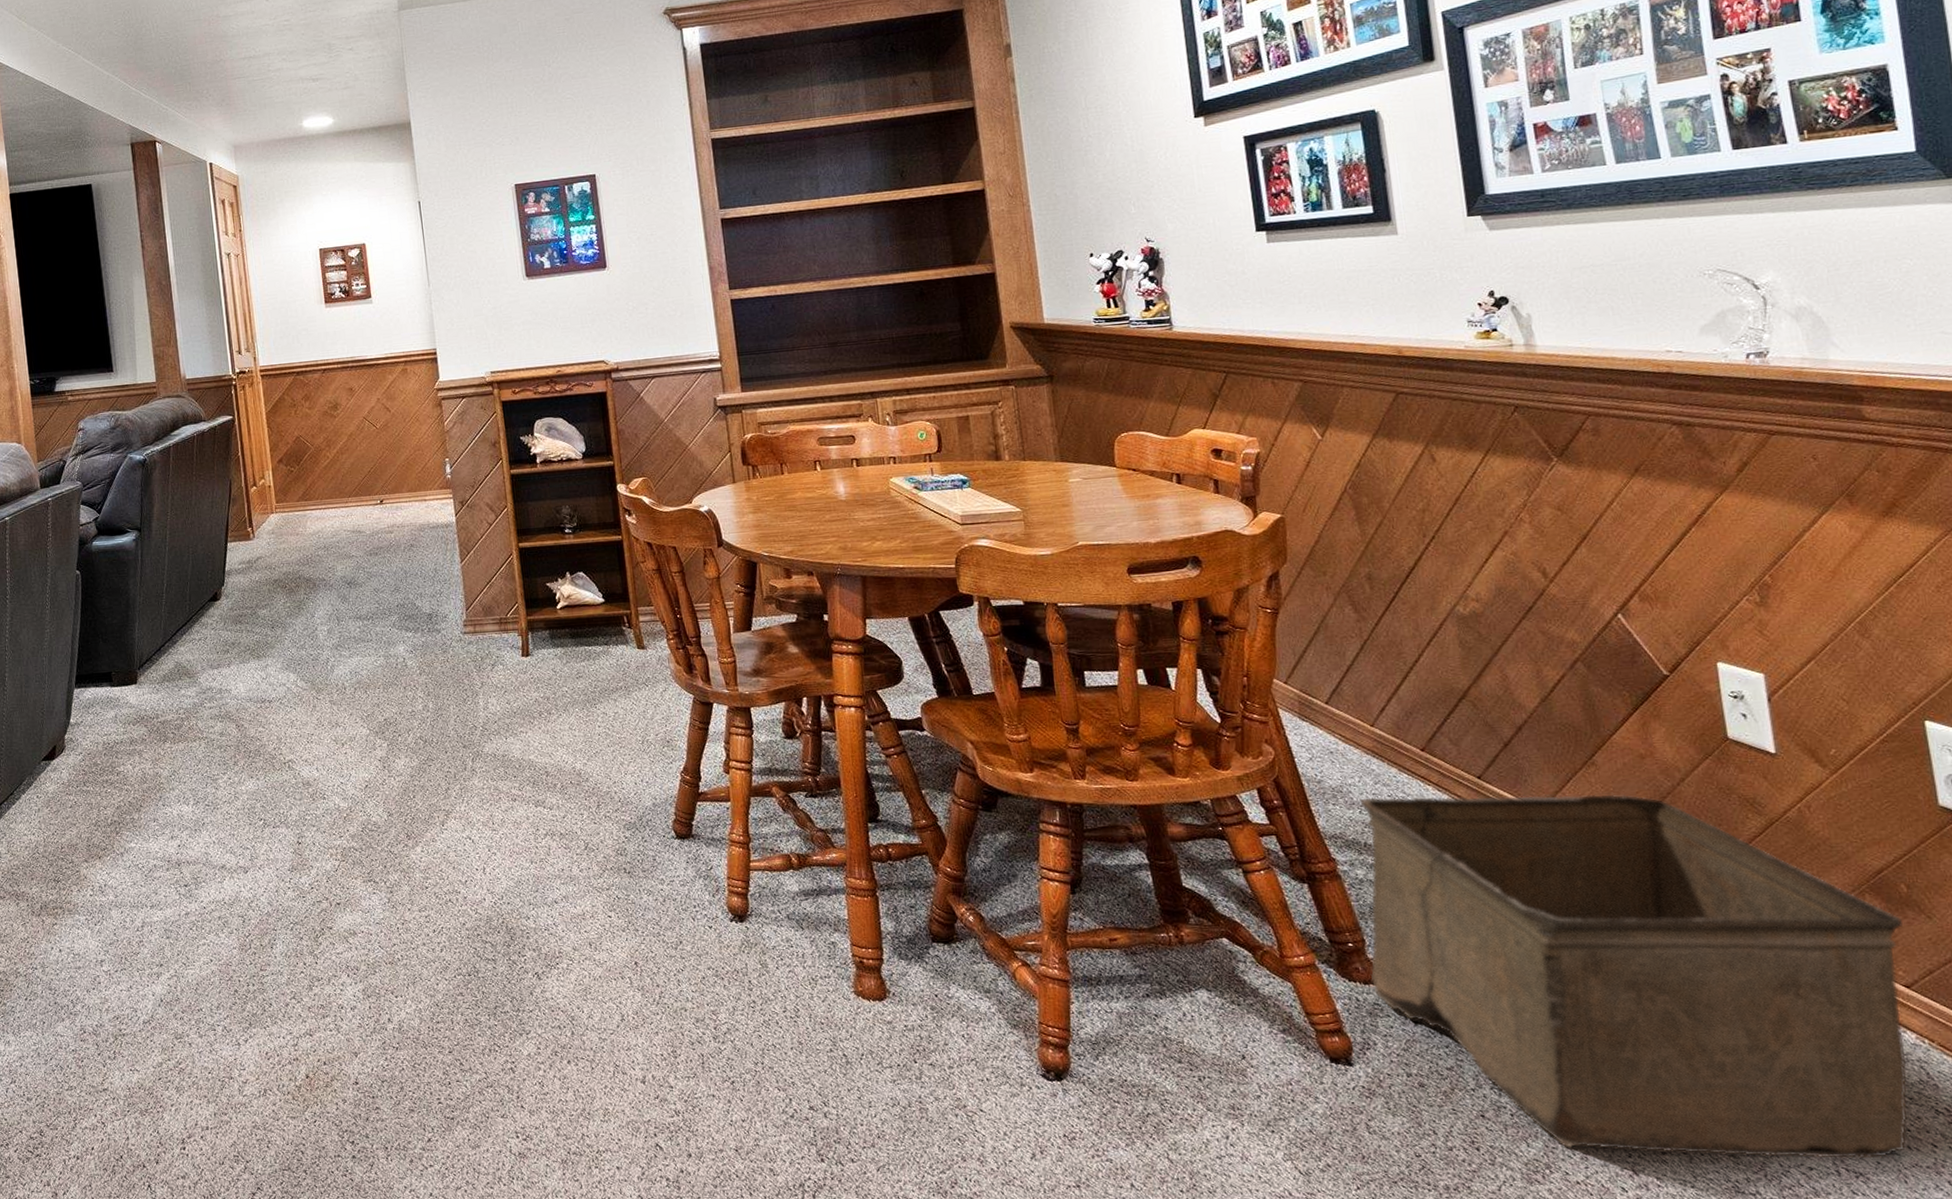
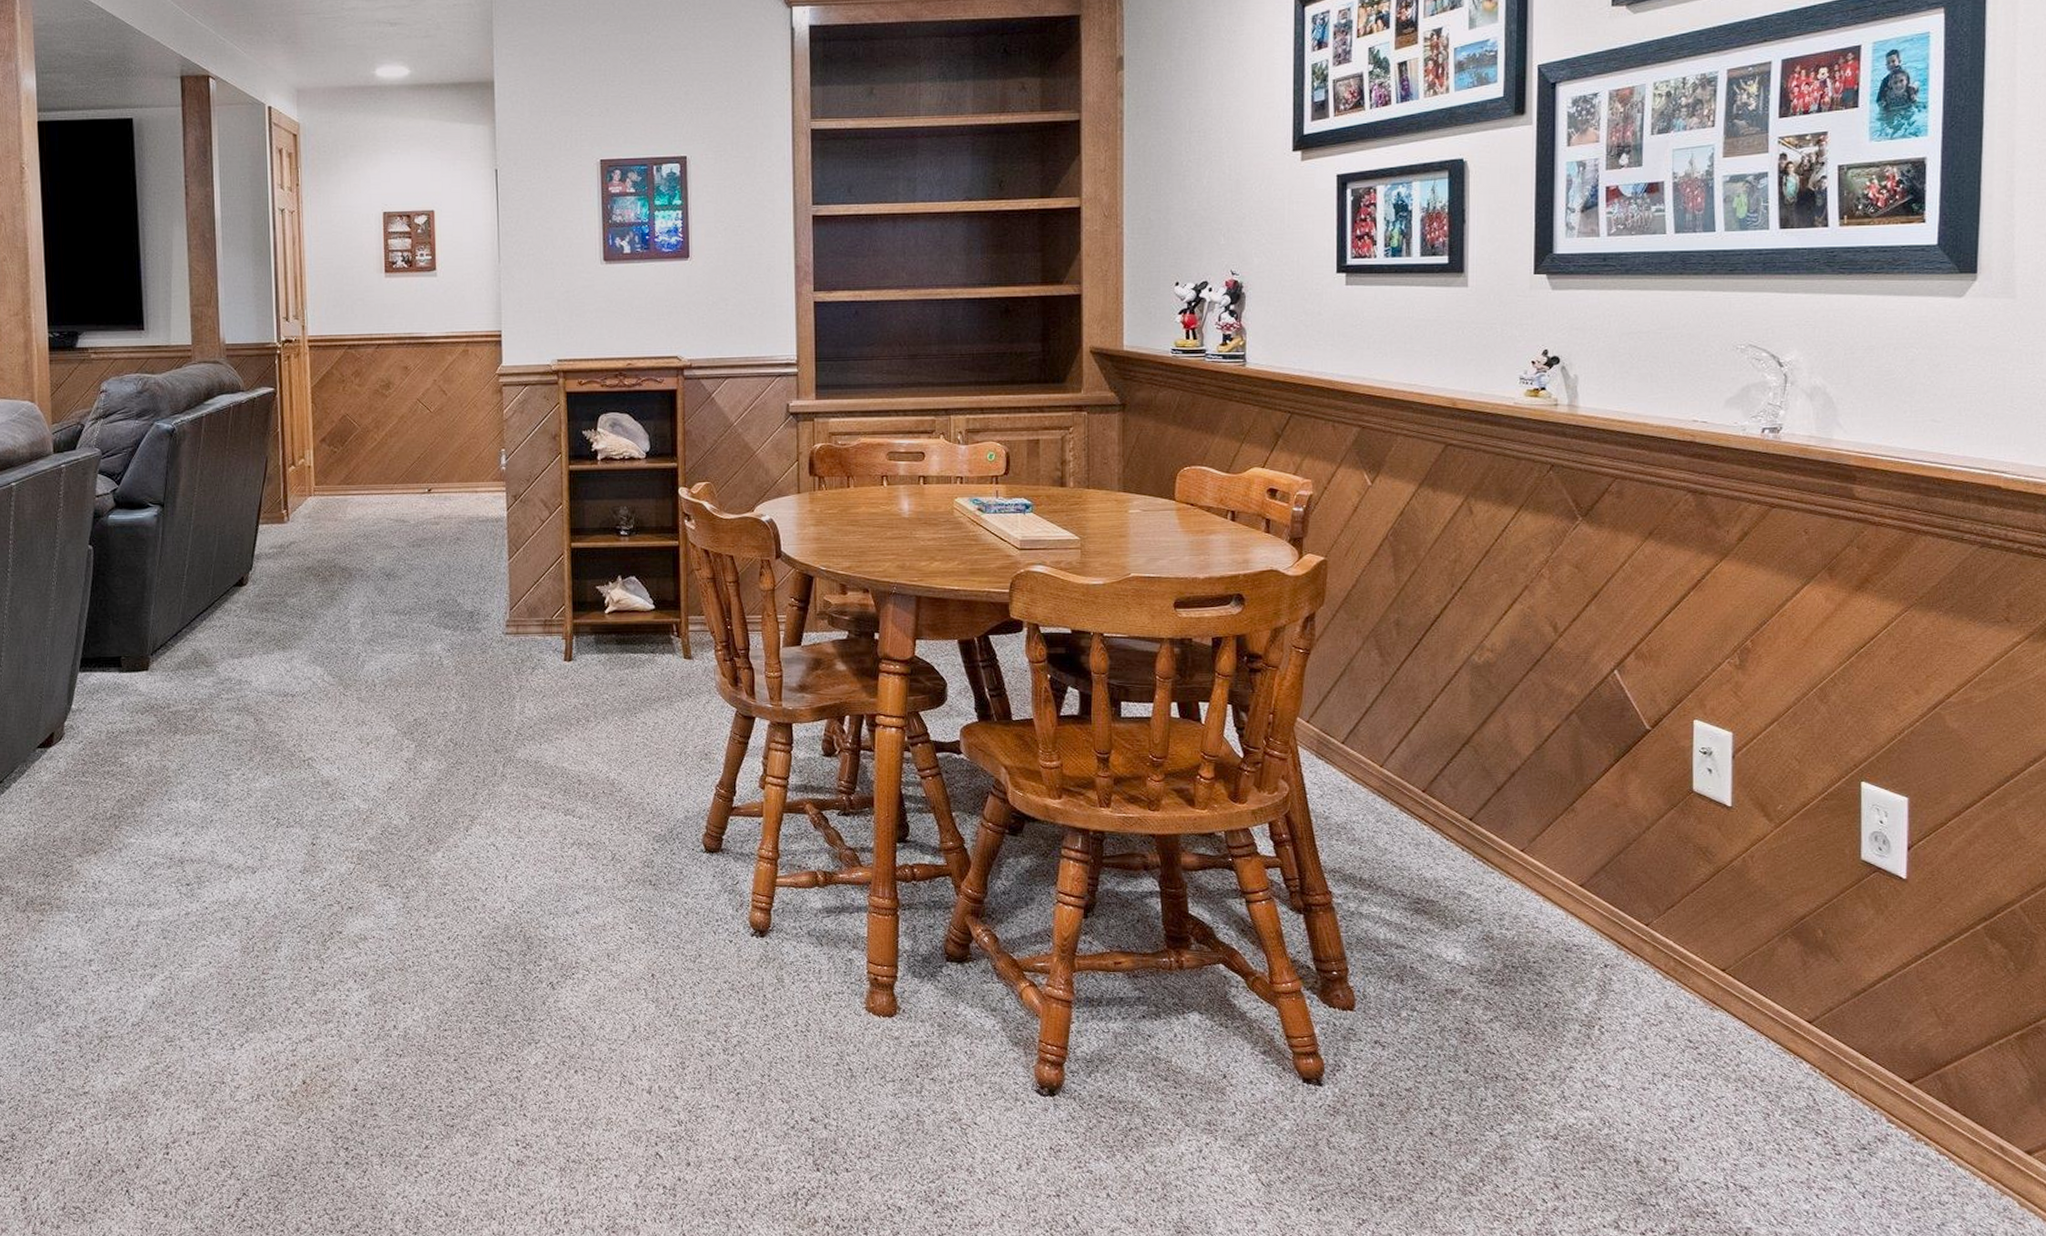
storage bin: present [1360,794,1908,1159] -> none [1348,835,1814,1175]

